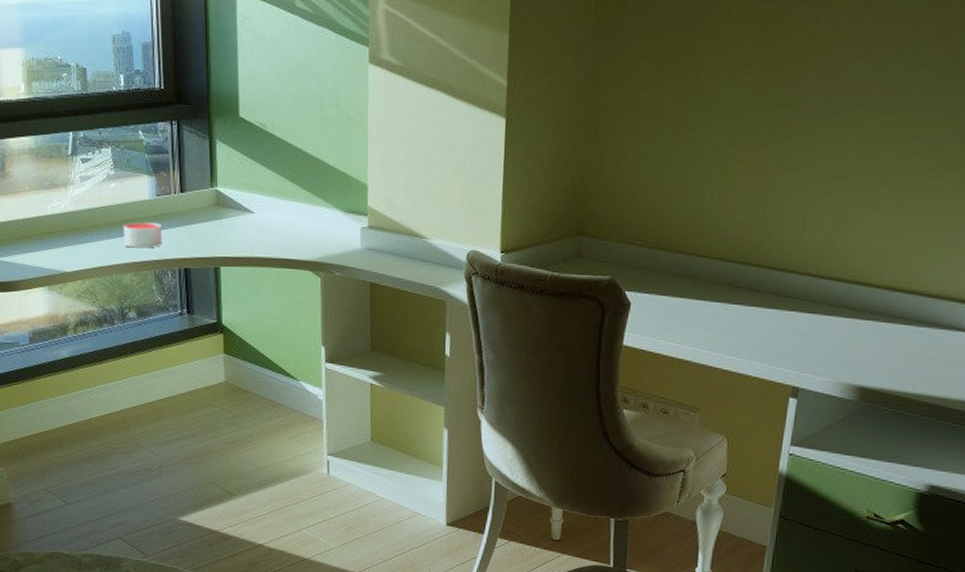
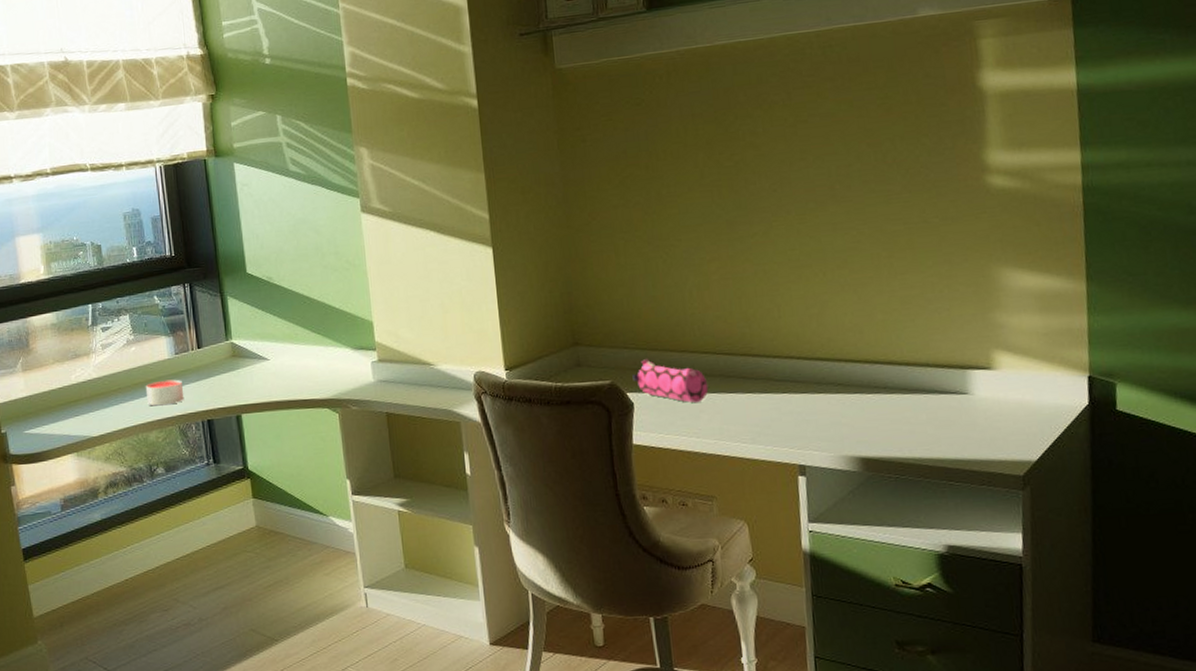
pencil case: none [634,258,713,311] -> present [632,359,709,403]

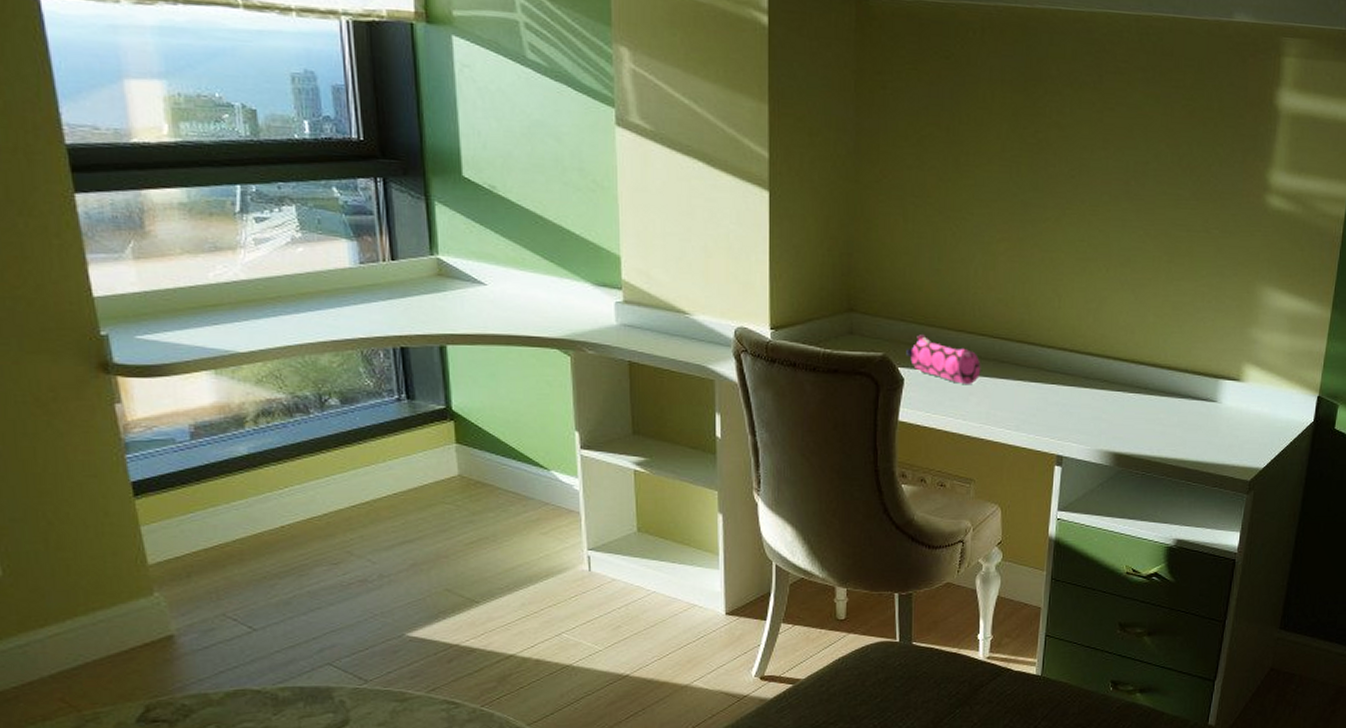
candle: present [145,379,185,406] -> none [316,293,370,324]

